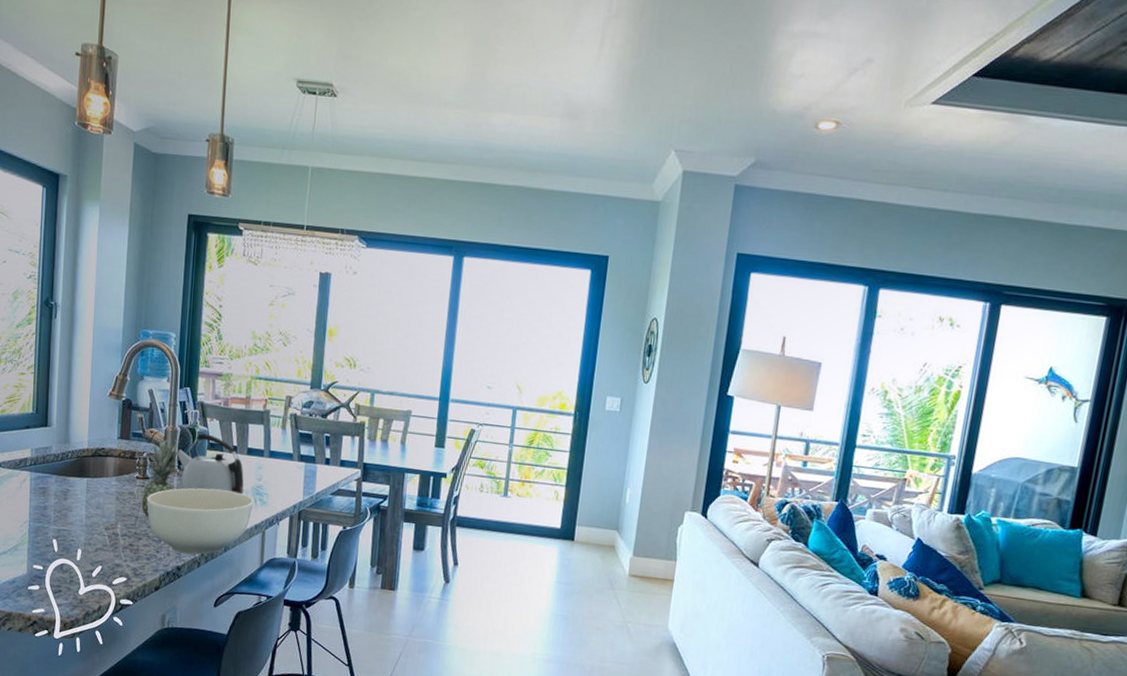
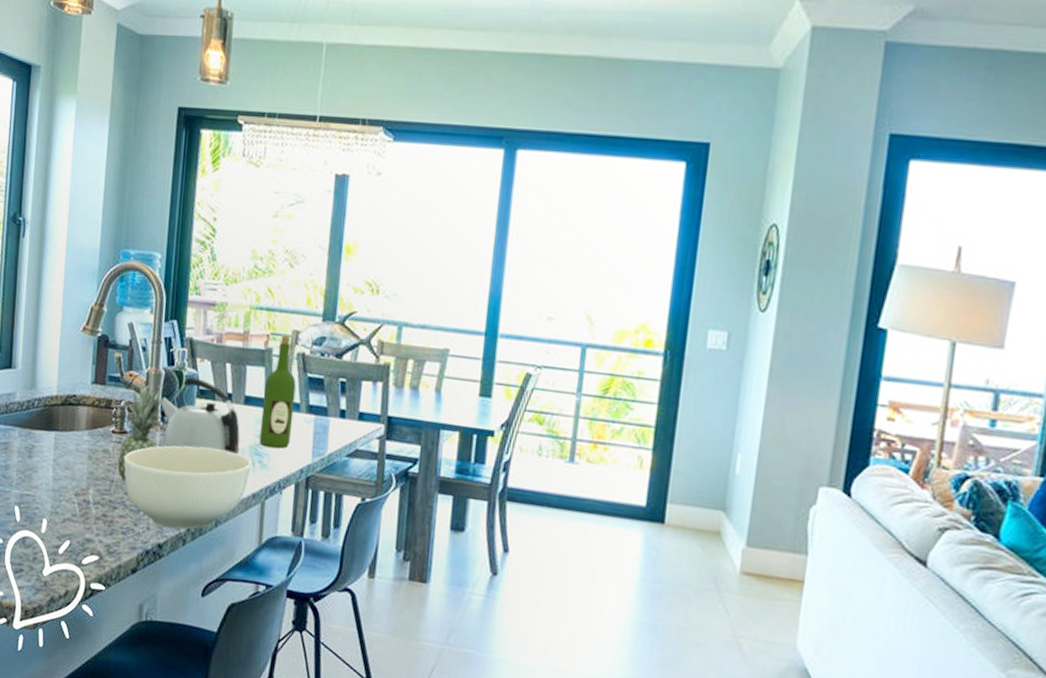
wine bottle: none [260,399,290,489] -> present [259,335,296,449]

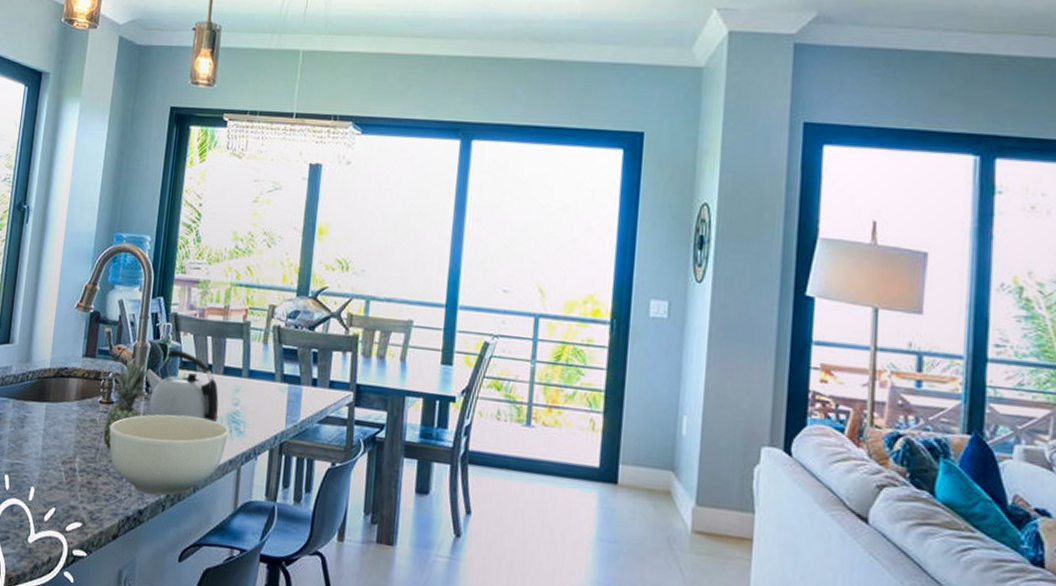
wine bottle: present [259,335,296,449] -> none [236,309,272,416]

